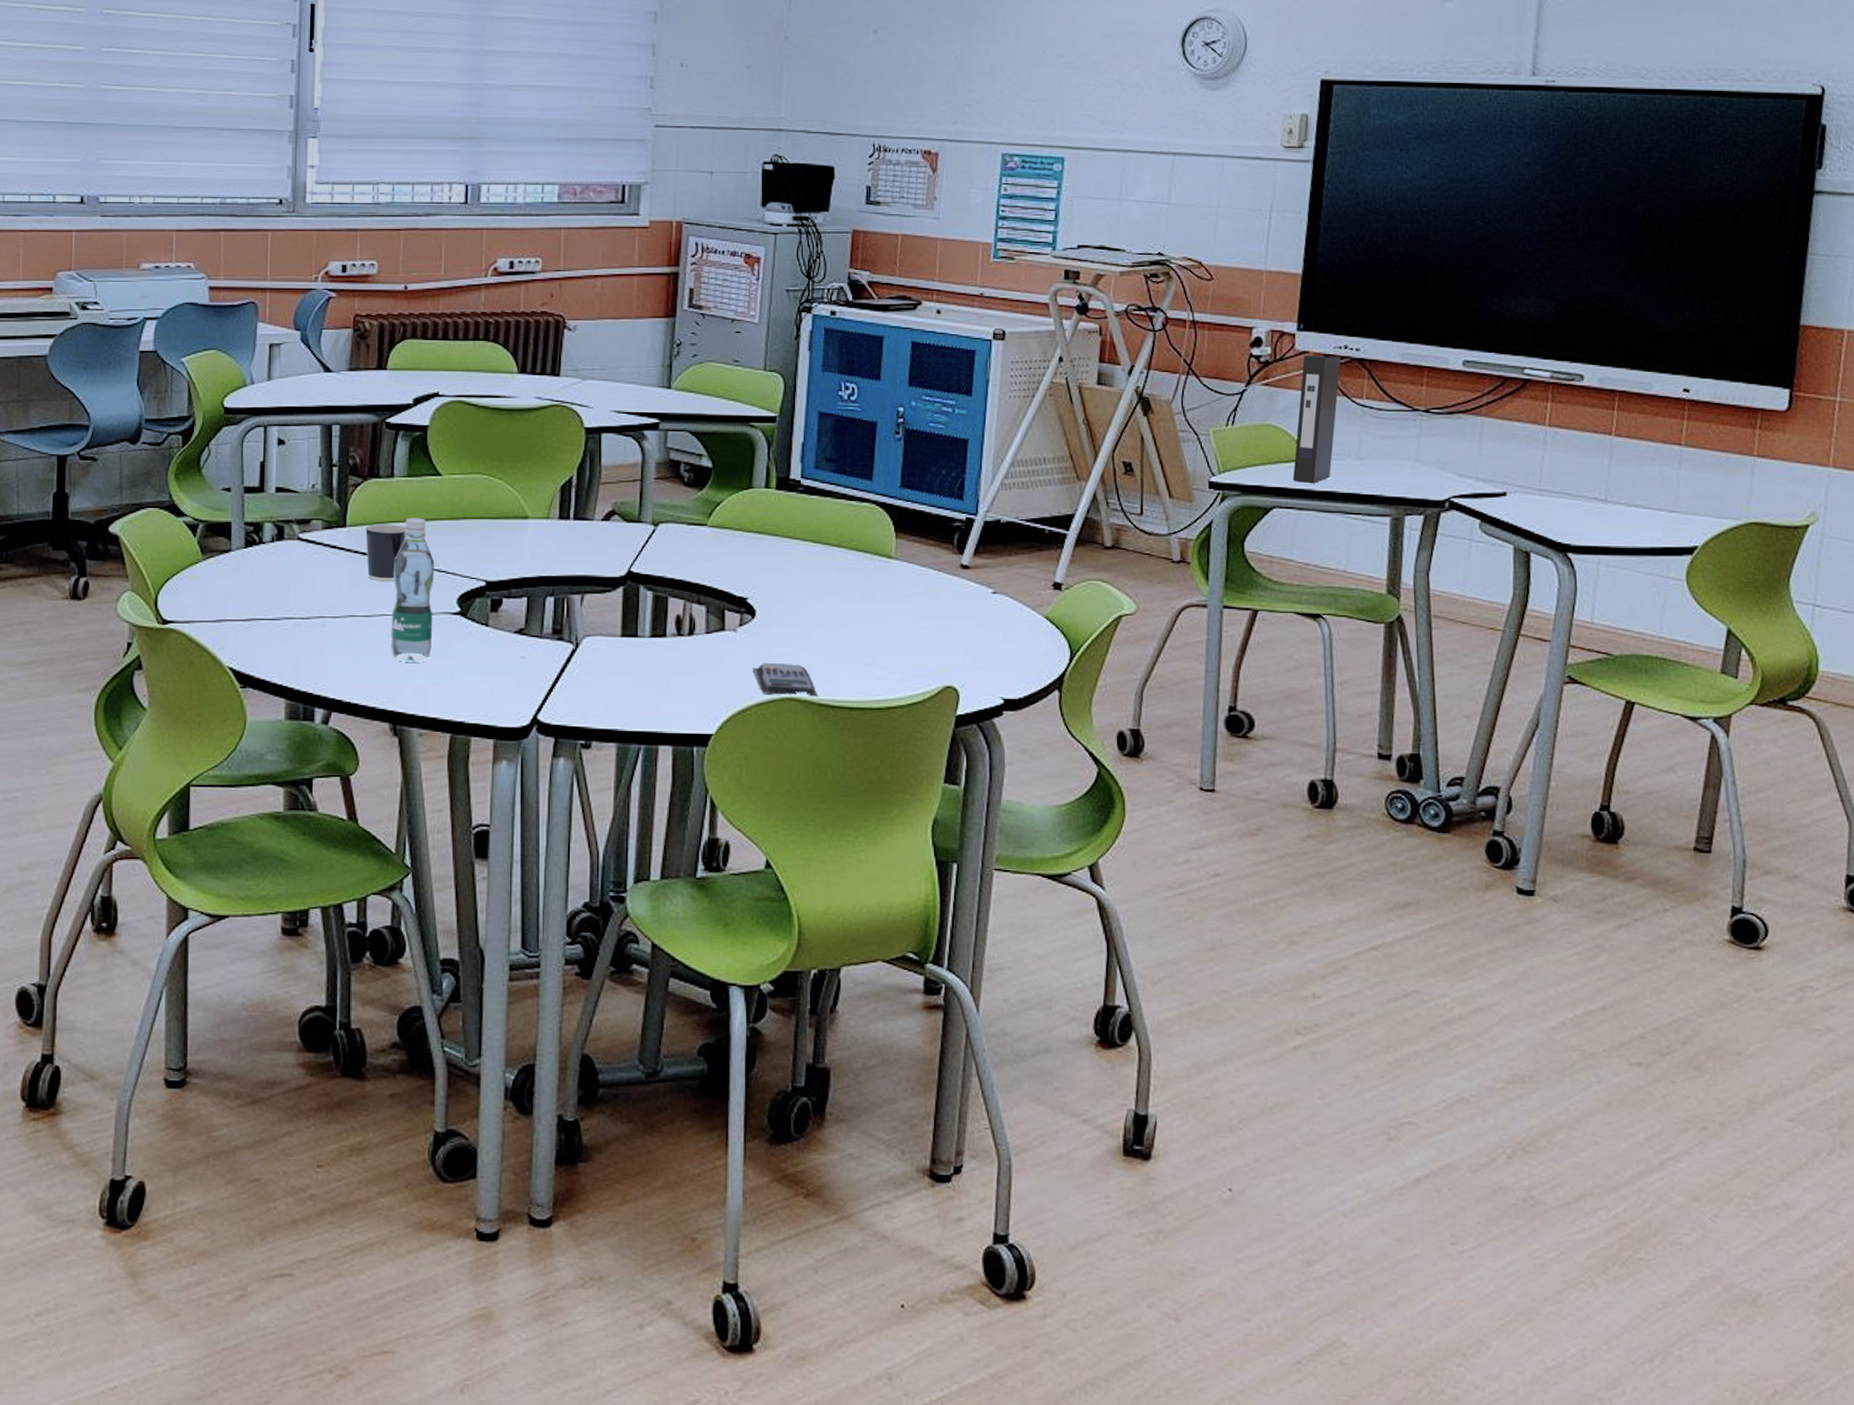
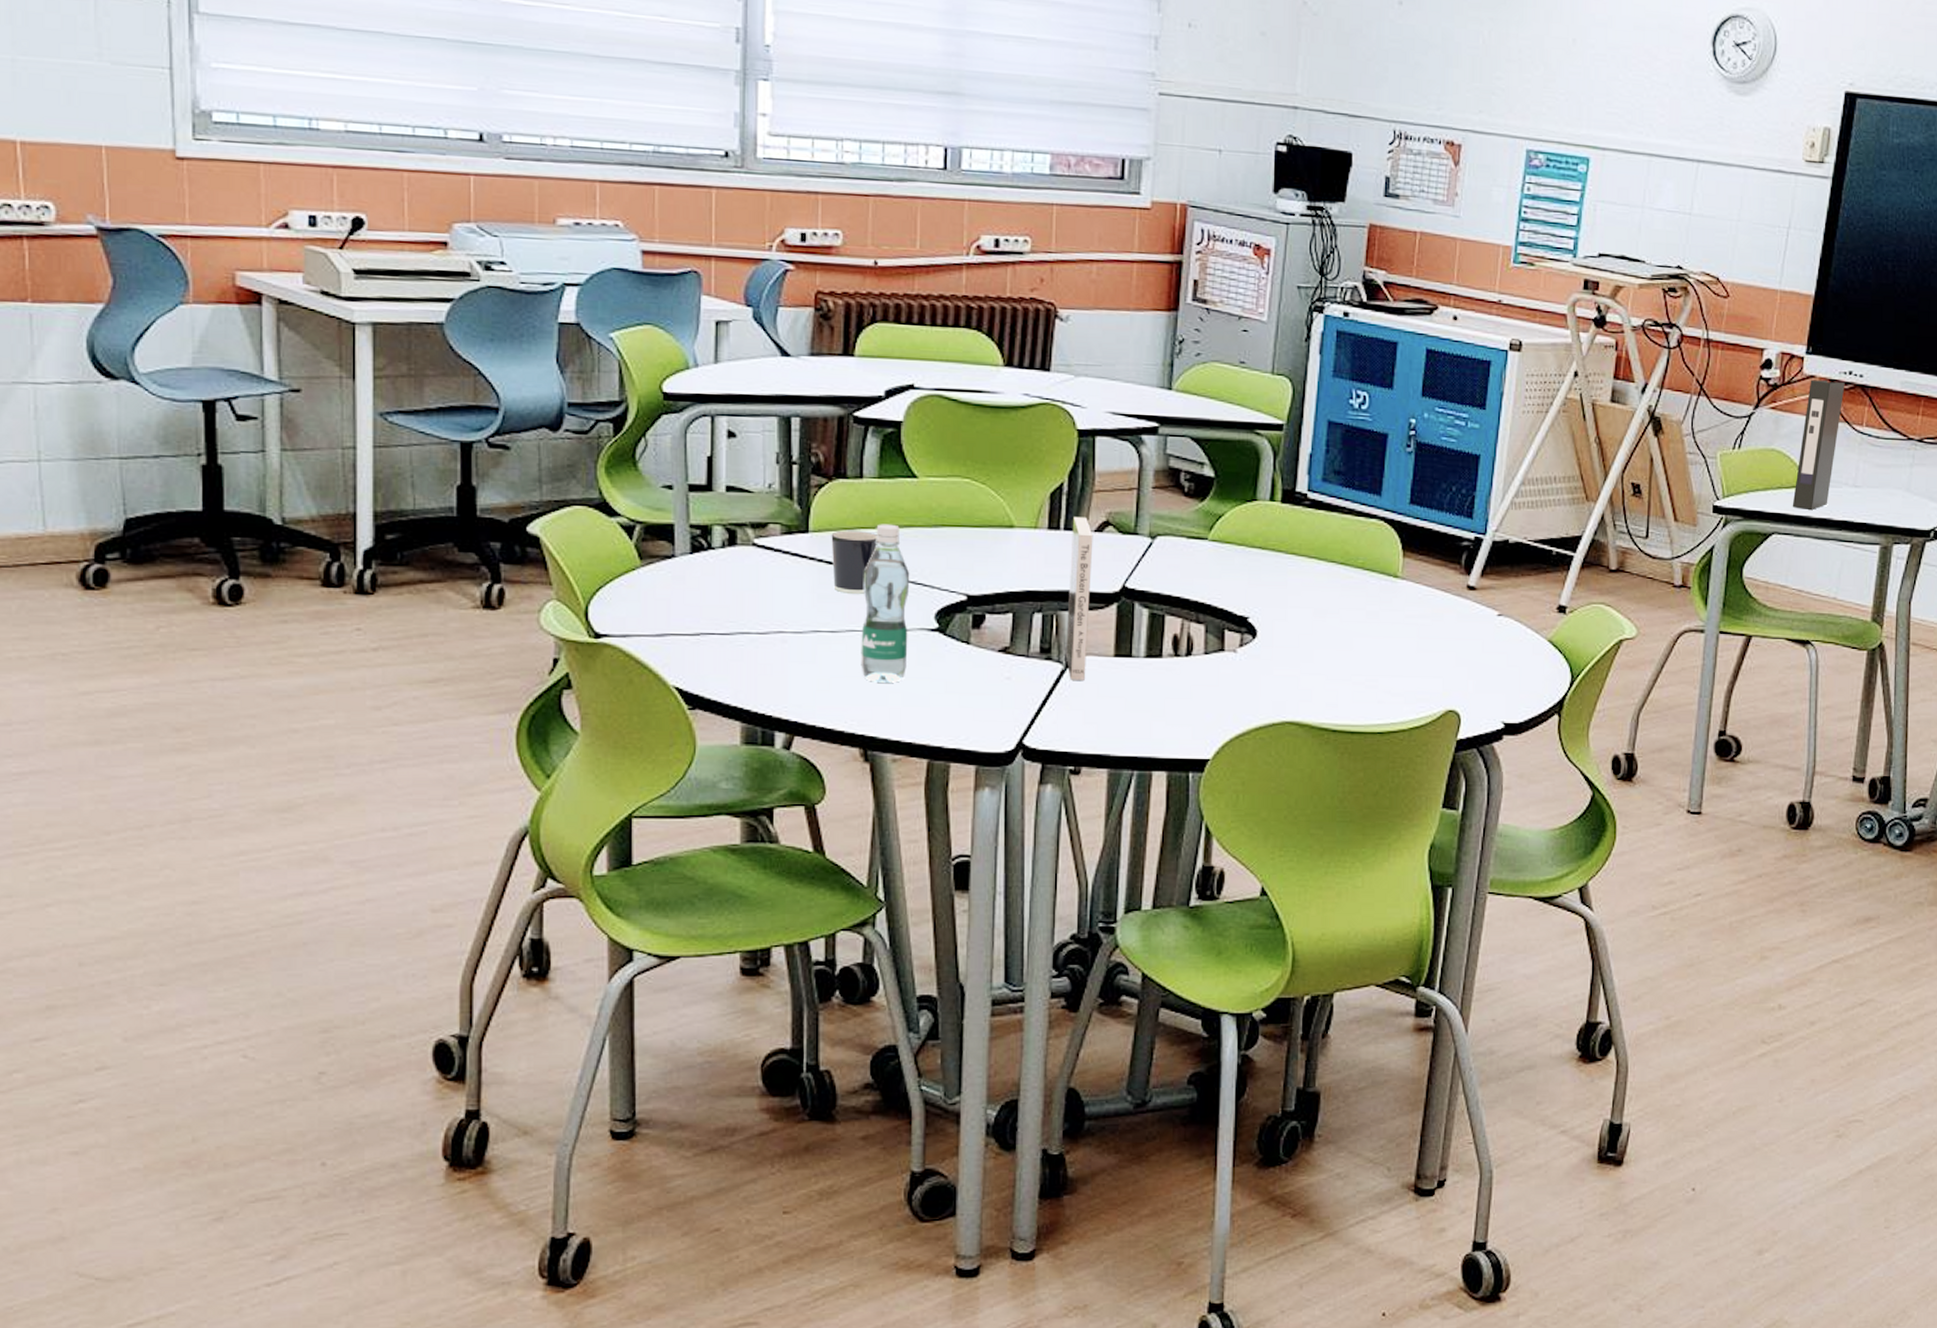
book: none [575,507,600,659] -> present [1065,516,1093,680]
calculator: present [752,662,818,697] -> none [1252,685,1319,721]

